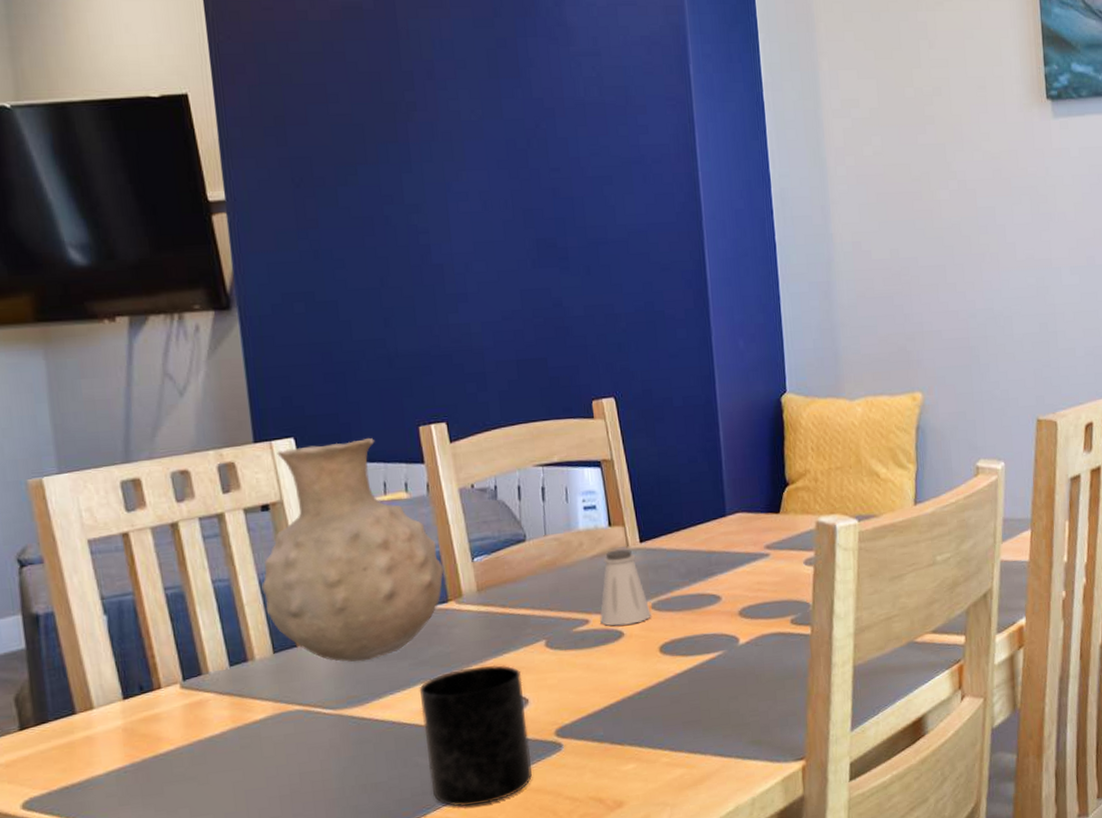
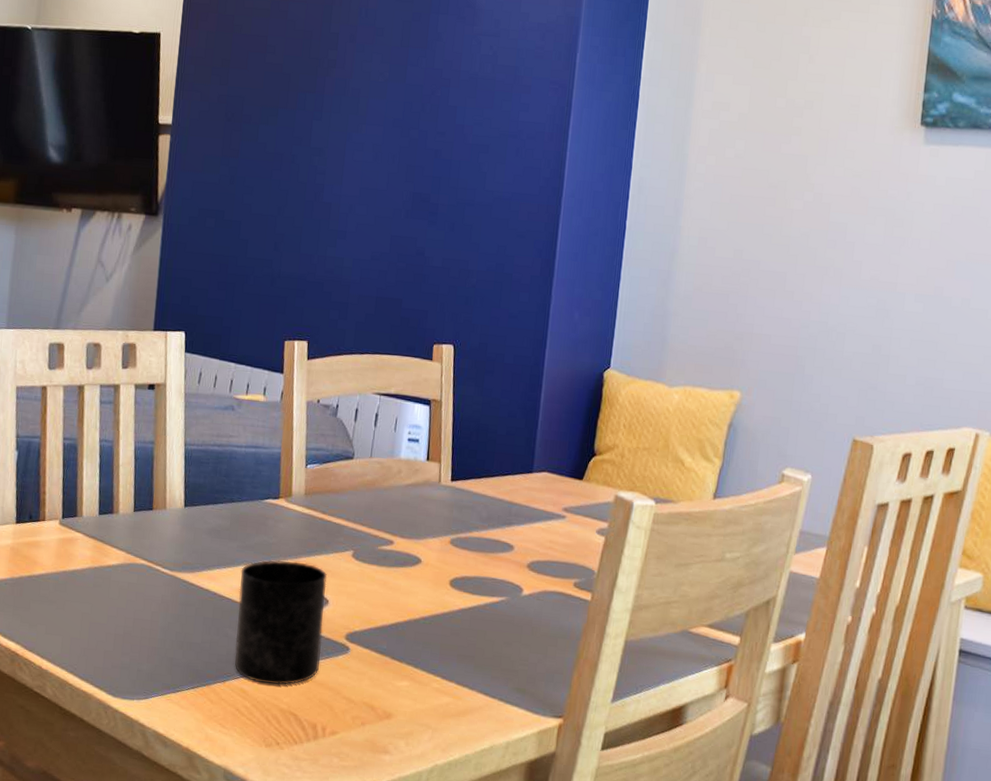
vase: present [261,437,445,663] -> none [135,340,282,535]
saltshaker: present [600,549,651,626] -> none [403,483,449,554]

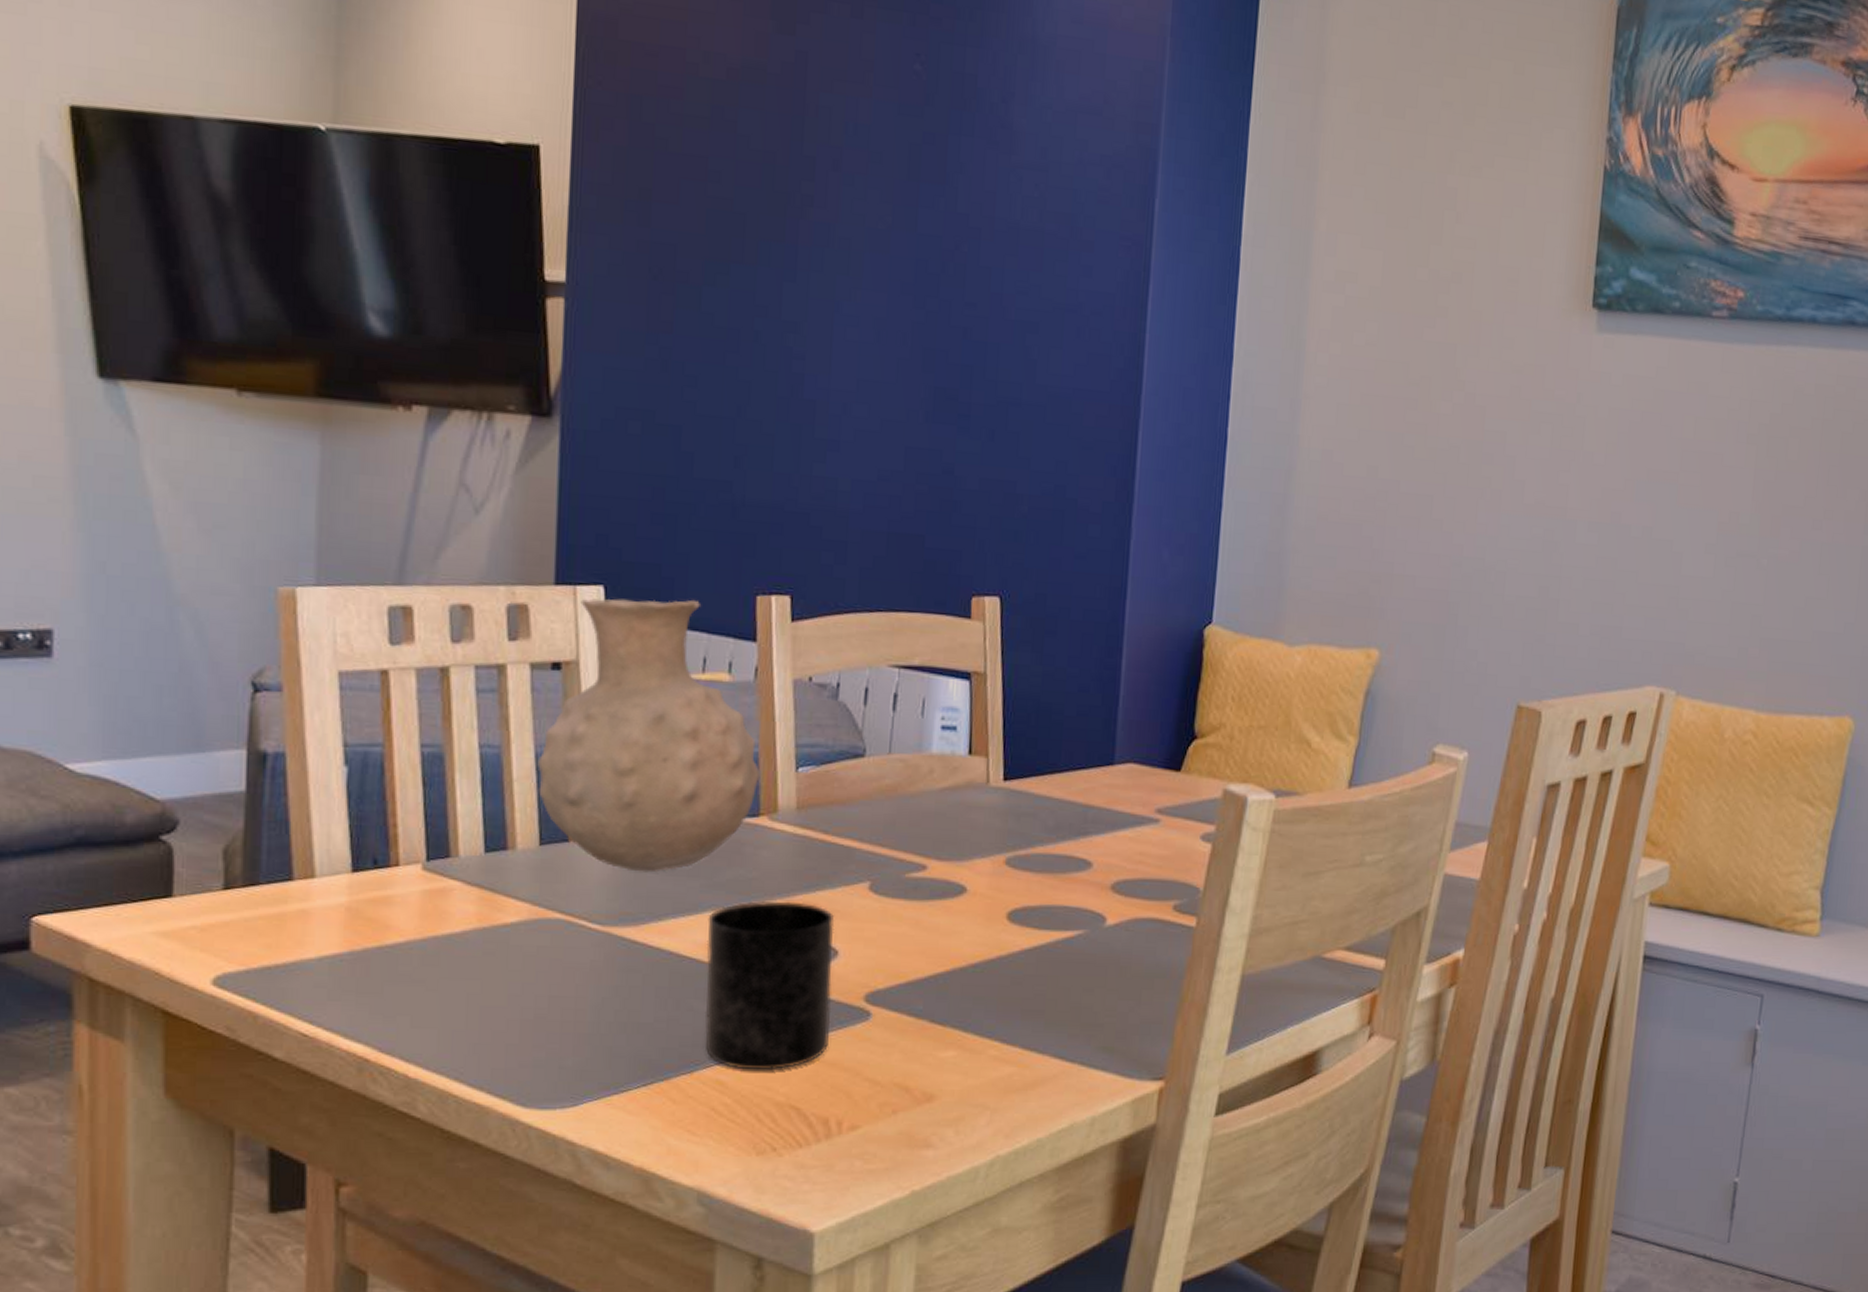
vase: none [135,340,282,535] -> present [538,598,761,873]

